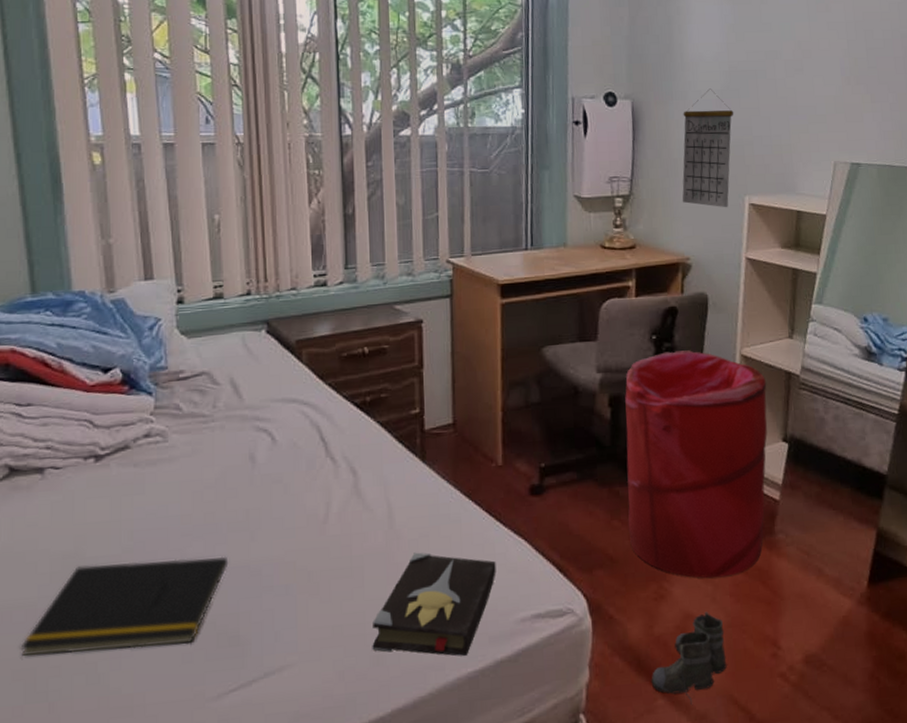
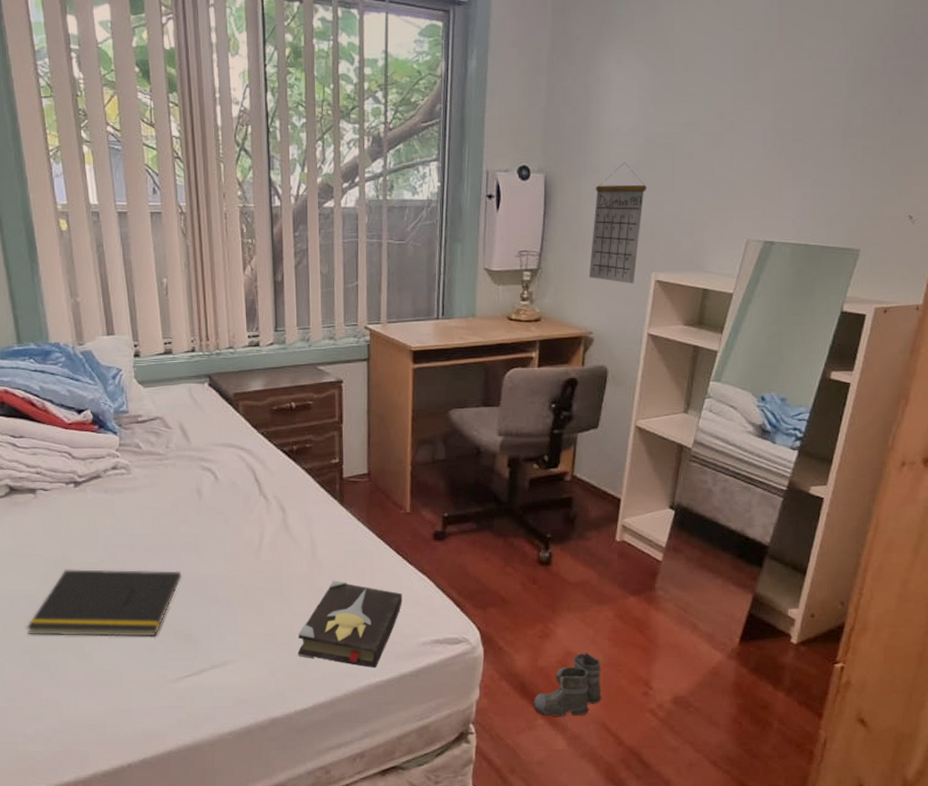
laundry hamper: present [625,350,768,578] -> none [520,419,659,624]

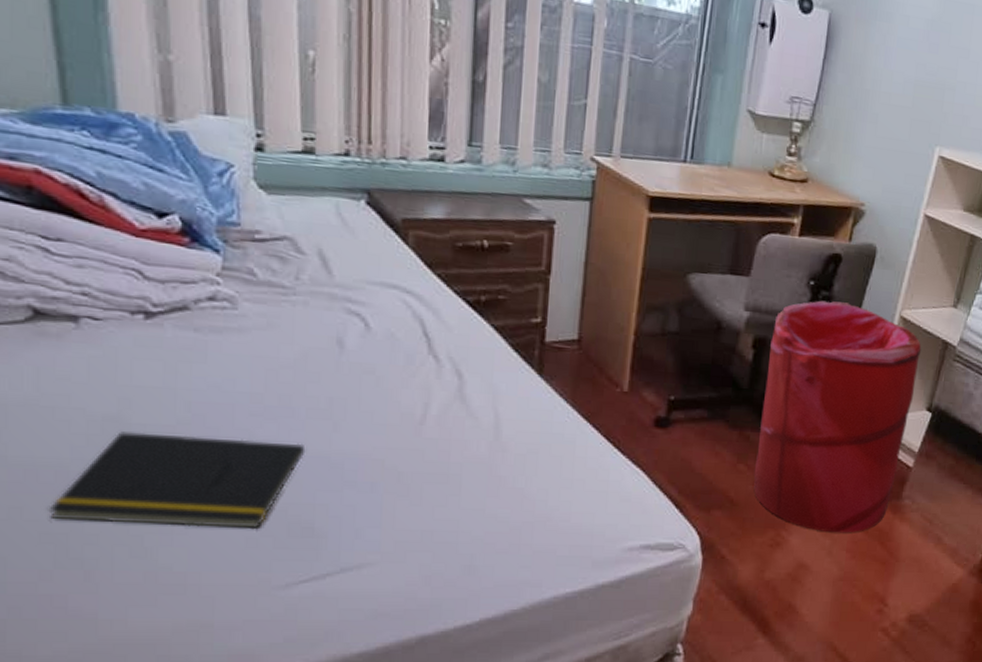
hardback book: present [298,580,402,668] -> none [464,468,609,576]
laundry hamper: none [520,419,659,624] -> present [753,300,922,533]
boots: present [533,651,602,727] -> none [754,563,835,647]
calendar: present [588,162,647,284] -> none [867,15,942,156]

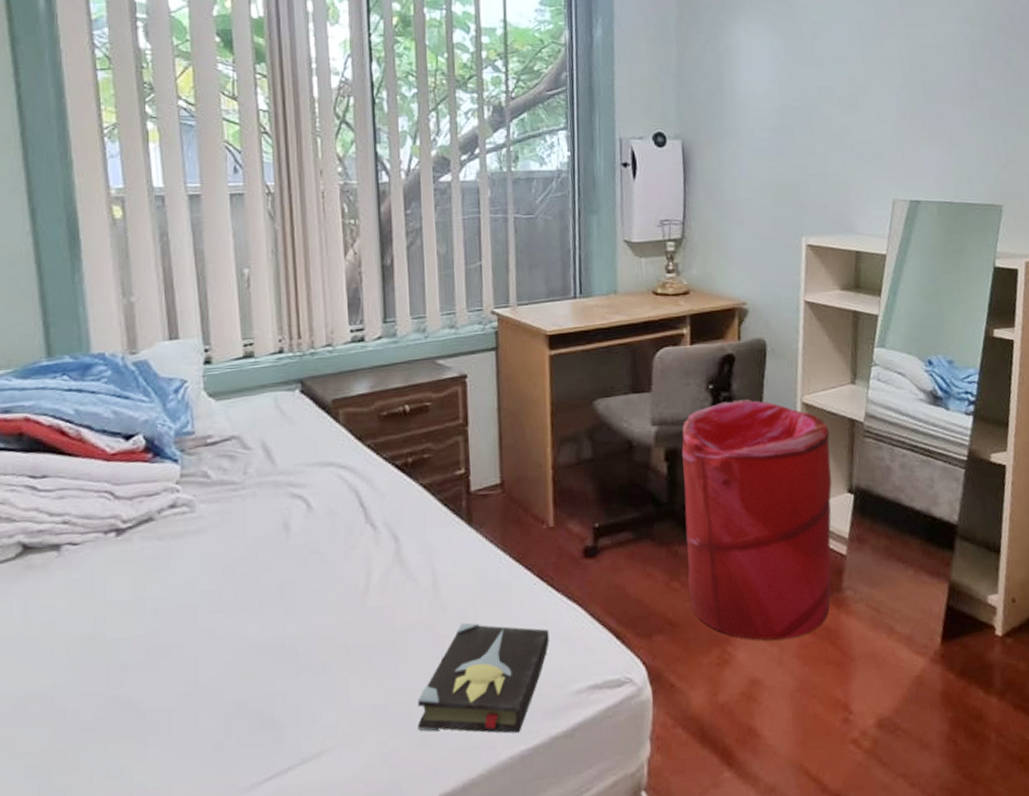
notepad: present [48,432,306,528] -> none [34,633,262,750]
hardback book: none [464,468,609,576] -> present [417,622,550,734]

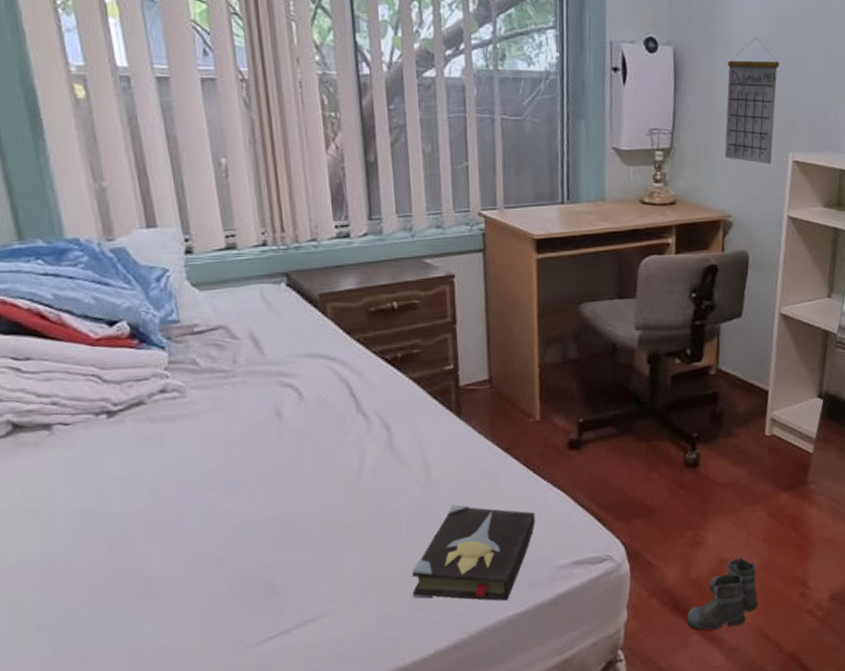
laundry hamper: present [682,399,832,641] -> none [664,308,805,526]
boots: none [716,676,796,777] -> present [686,556,758,639]
calendar: none [735,127,788,250] -> present [724,37,780,165]

